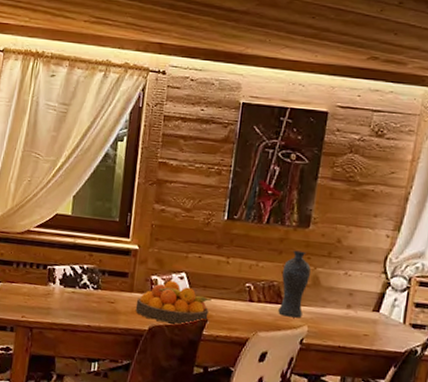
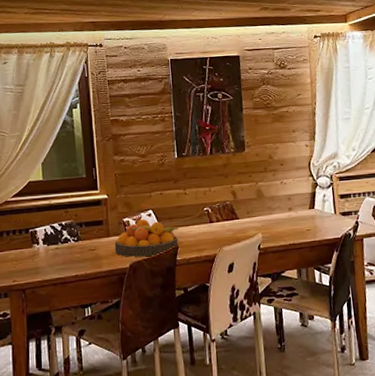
vase: present [278,250,311,318] -> none [231,171,255,229]

